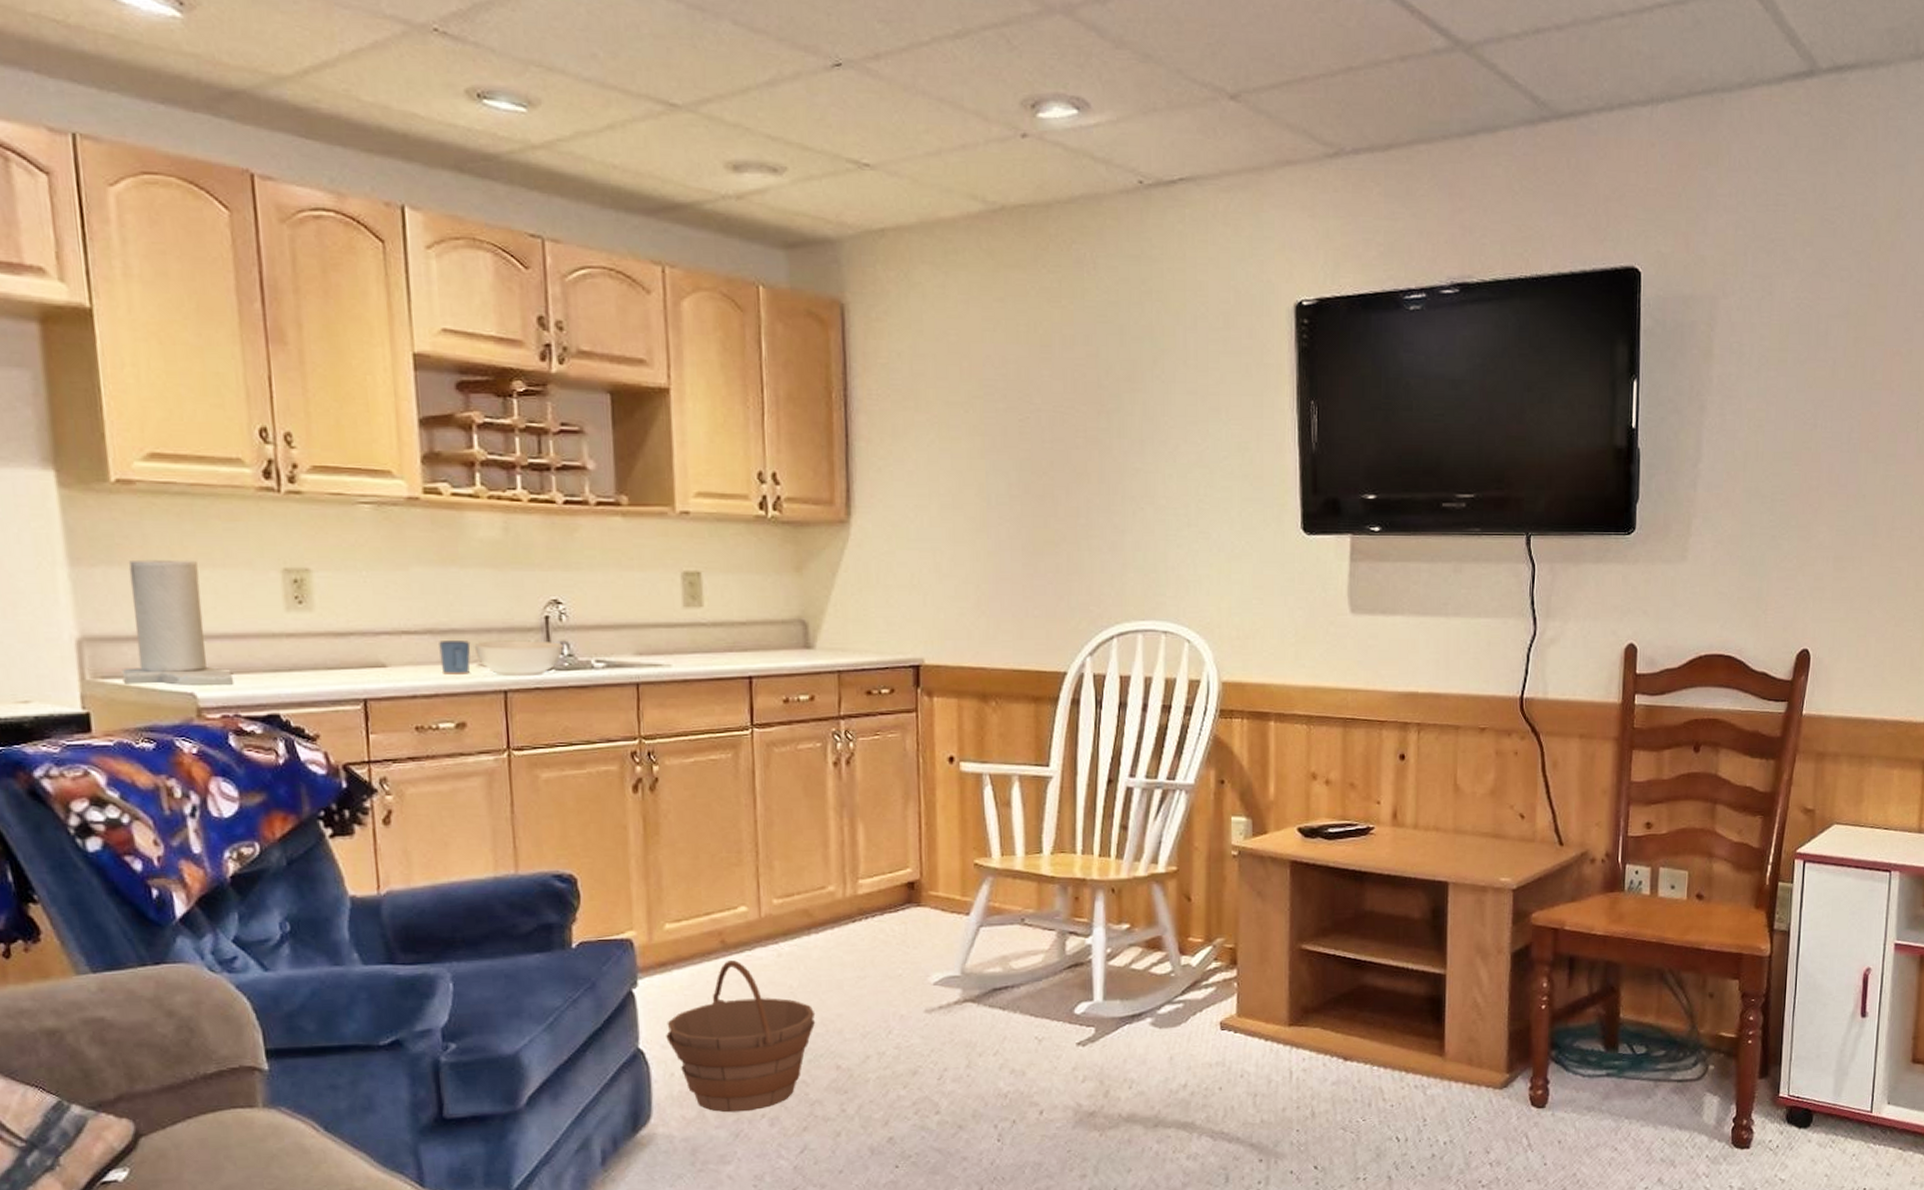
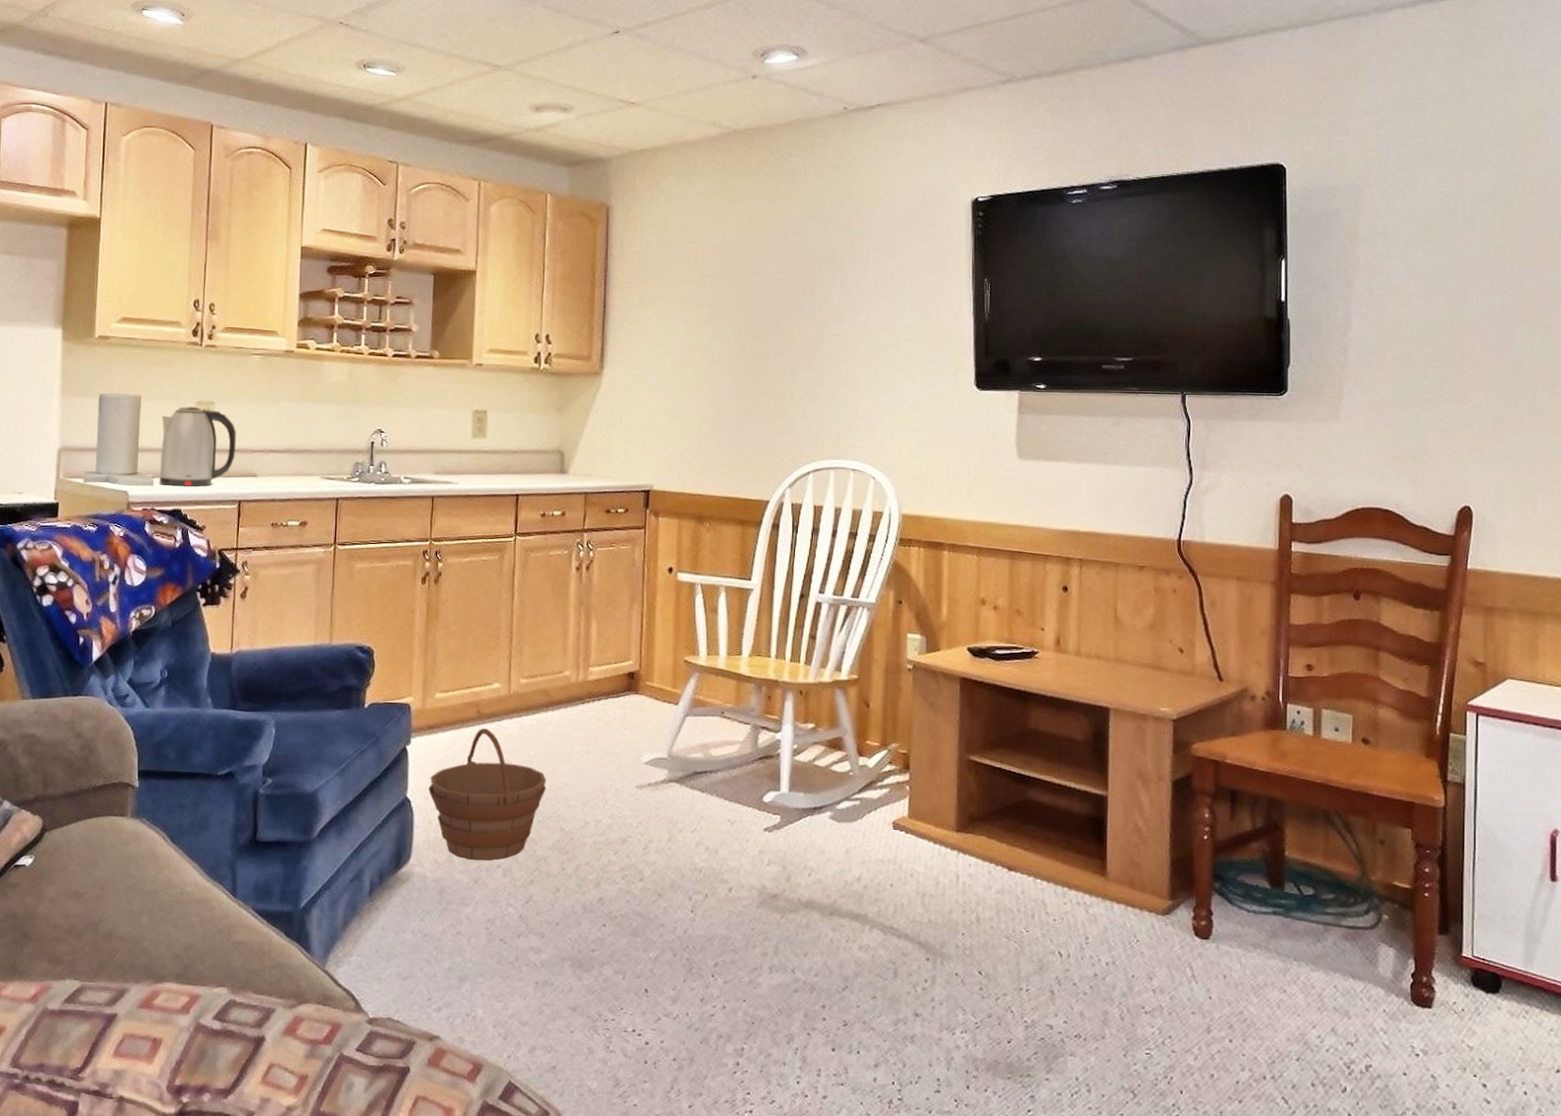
kettle: none [231,575,351,685] -> present [159,406,236,488]
mug: present [439,641,471,674] -> none [294,458,317,484]
bowl: present [474,640,563,677] -> none [319,459,382,488]

